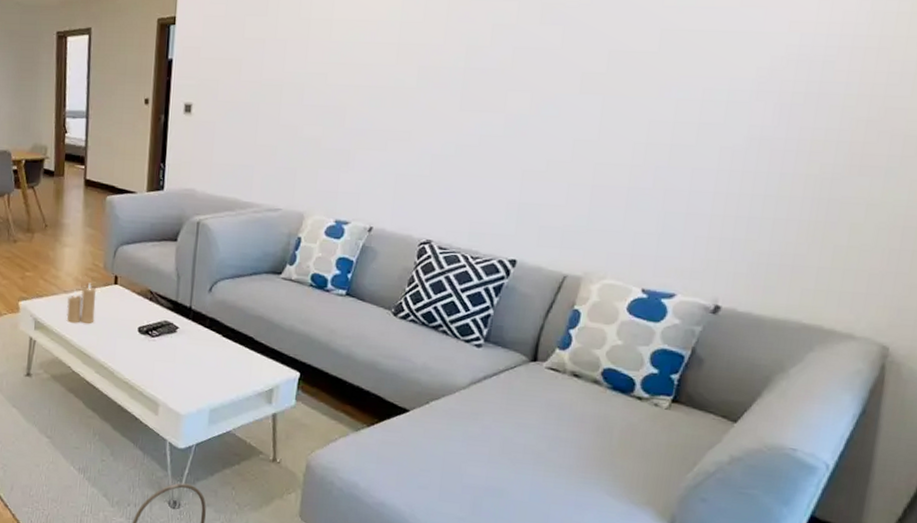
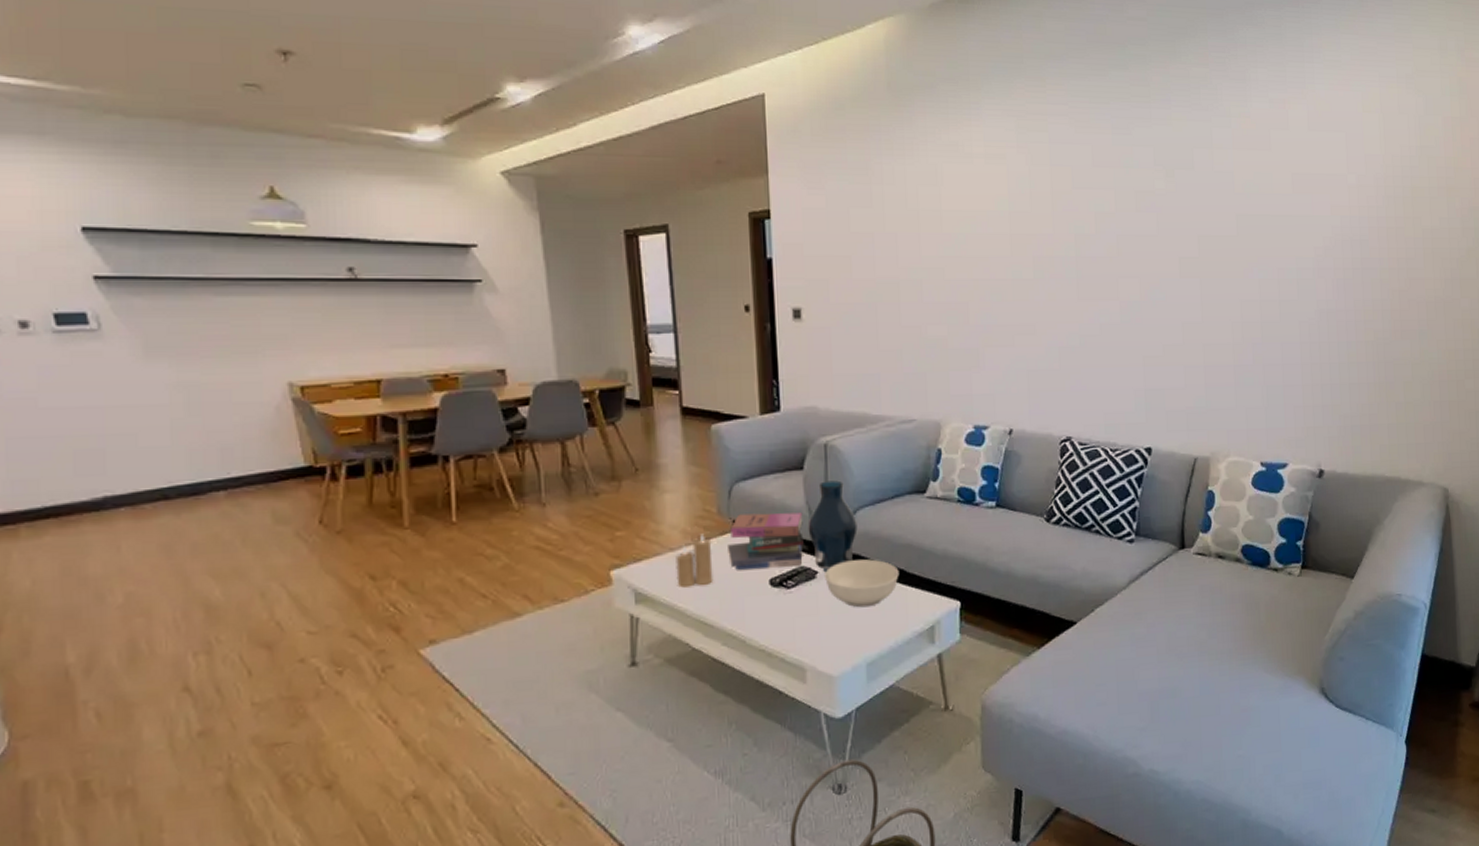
books: none [108,271,172,320] -> present [728,512,804,570]
vase: none [174,253,217,329] -> present [808,480,858,573]
bowl: none [184,322,248,364] -> present [825,559,899,608]

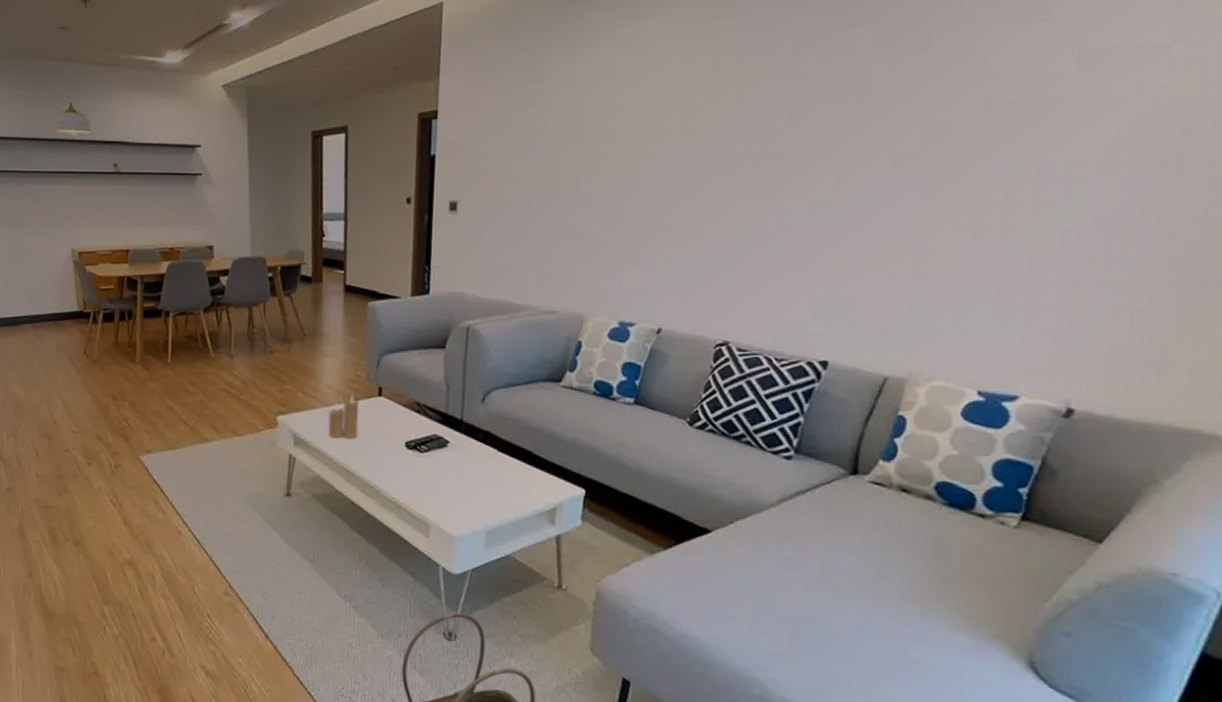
books: present [728,512,804,570] -> none [372,382,441,434]
vase: present [808,480,858,573] -> none [444,361,491,444]
bowl: present [825,559,899,608] -> none [455,435,526,481]

